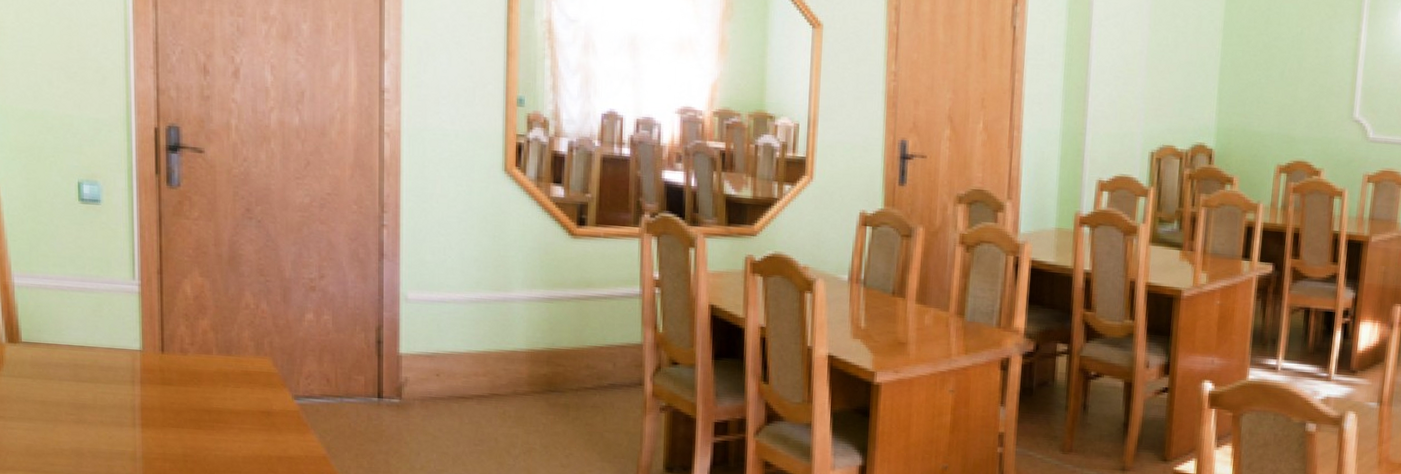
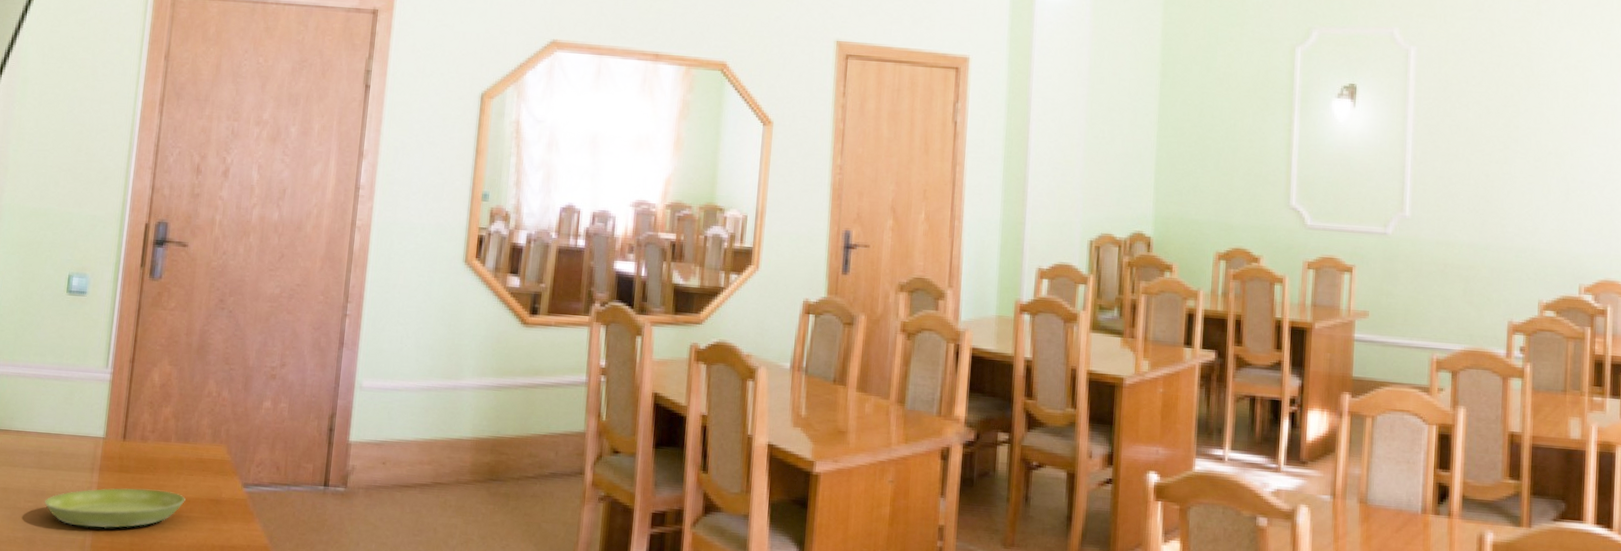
saucer: none [87,400,235,441] -> present [44,488,185,529]

